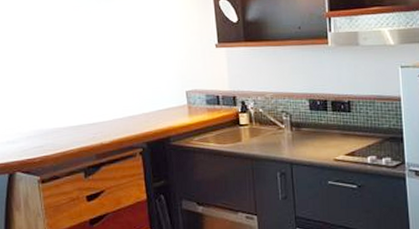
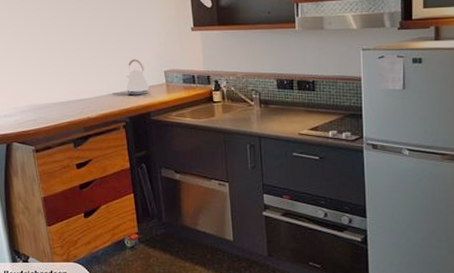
kettle: none [143,78,170,119] -> present [126,59,150,96]

